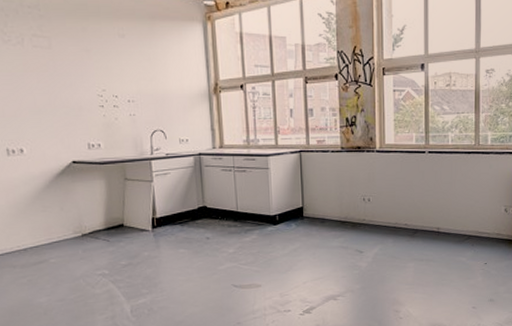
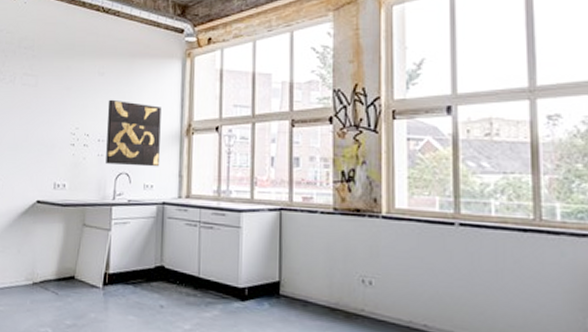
wall art: none [133,61,192,123] -> present [106,99,161,167]

